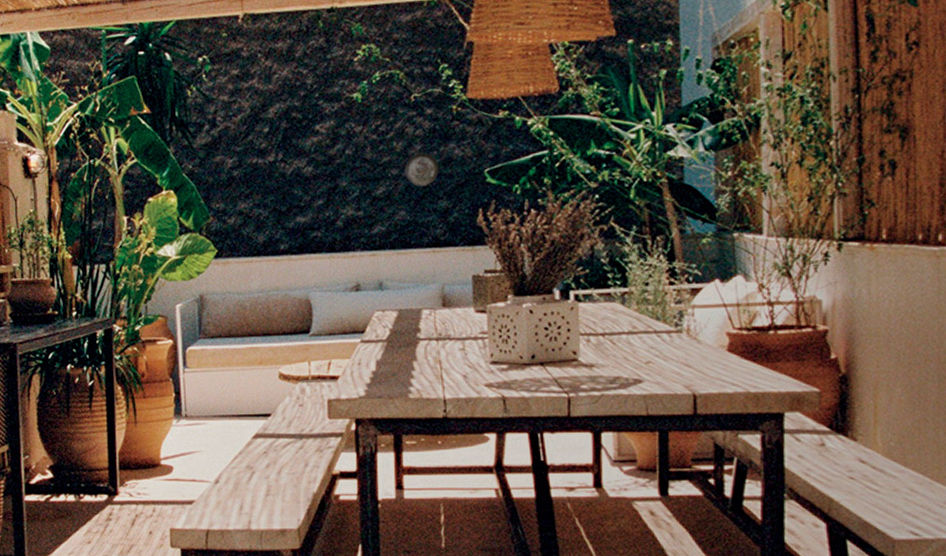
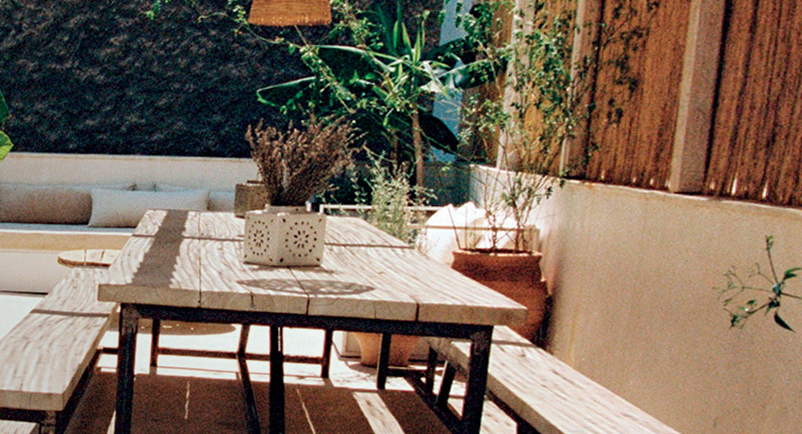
decorative plate: present [404,152,439,186] -> none [186,70,217,101]

